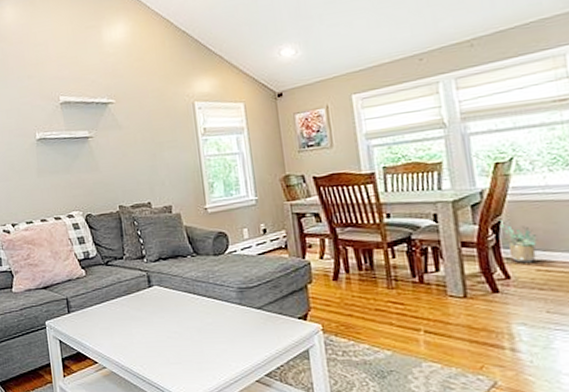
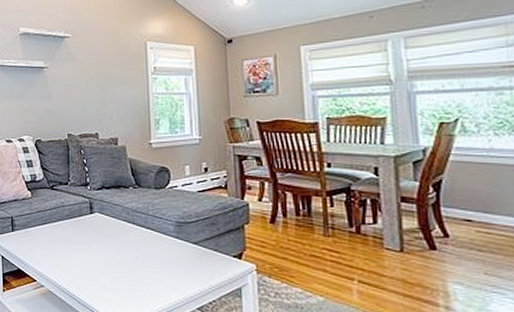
potted plant: present [499,219,538,263] -> none [440,178,480,223]

